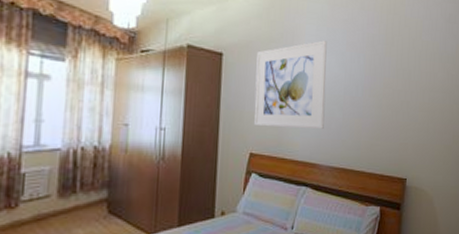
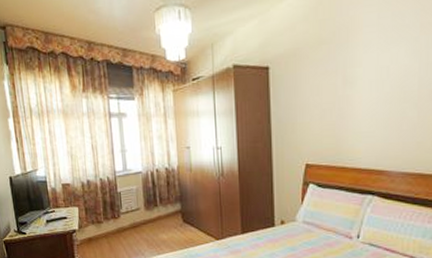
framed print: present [254,40,327,129] -> none [306,28,394,135]

